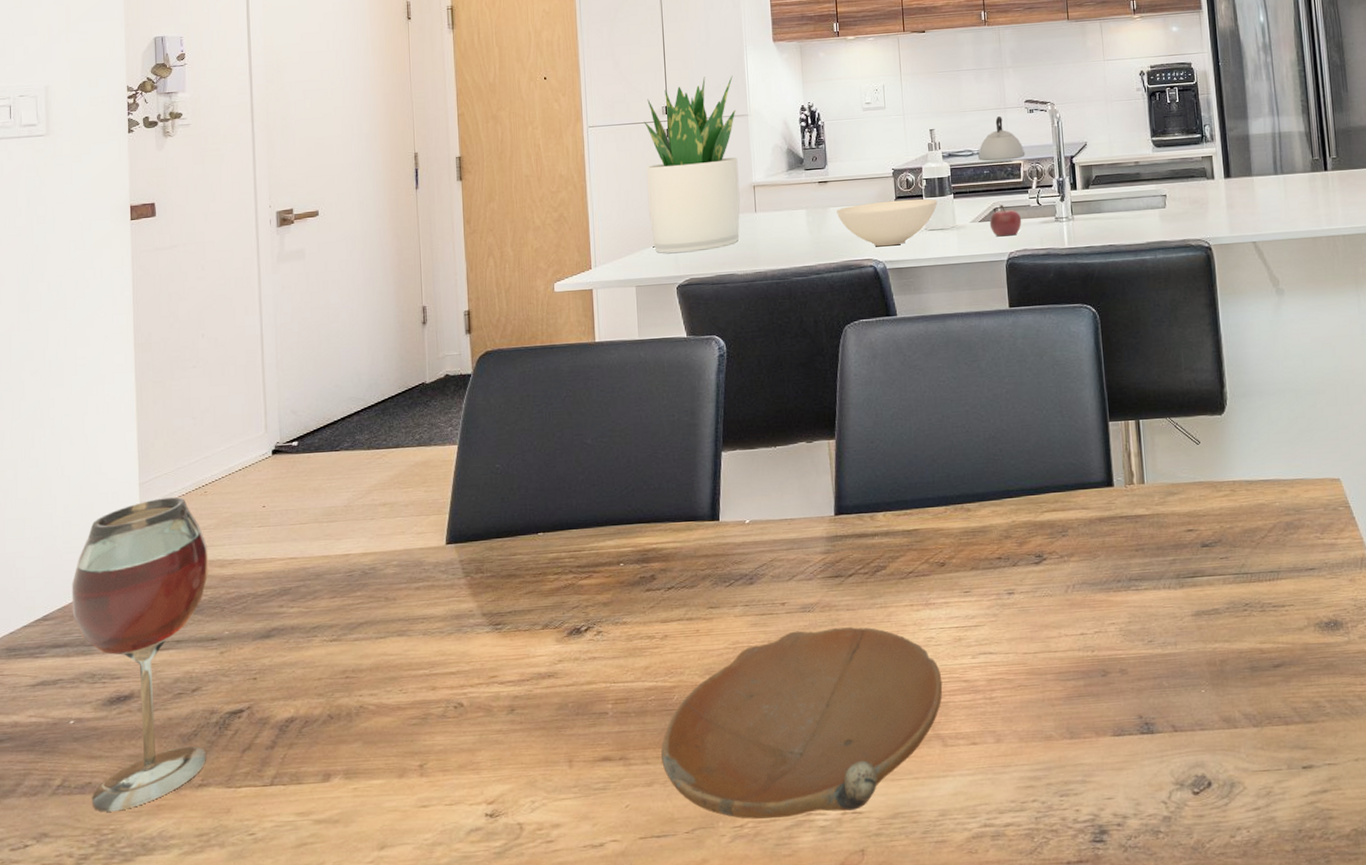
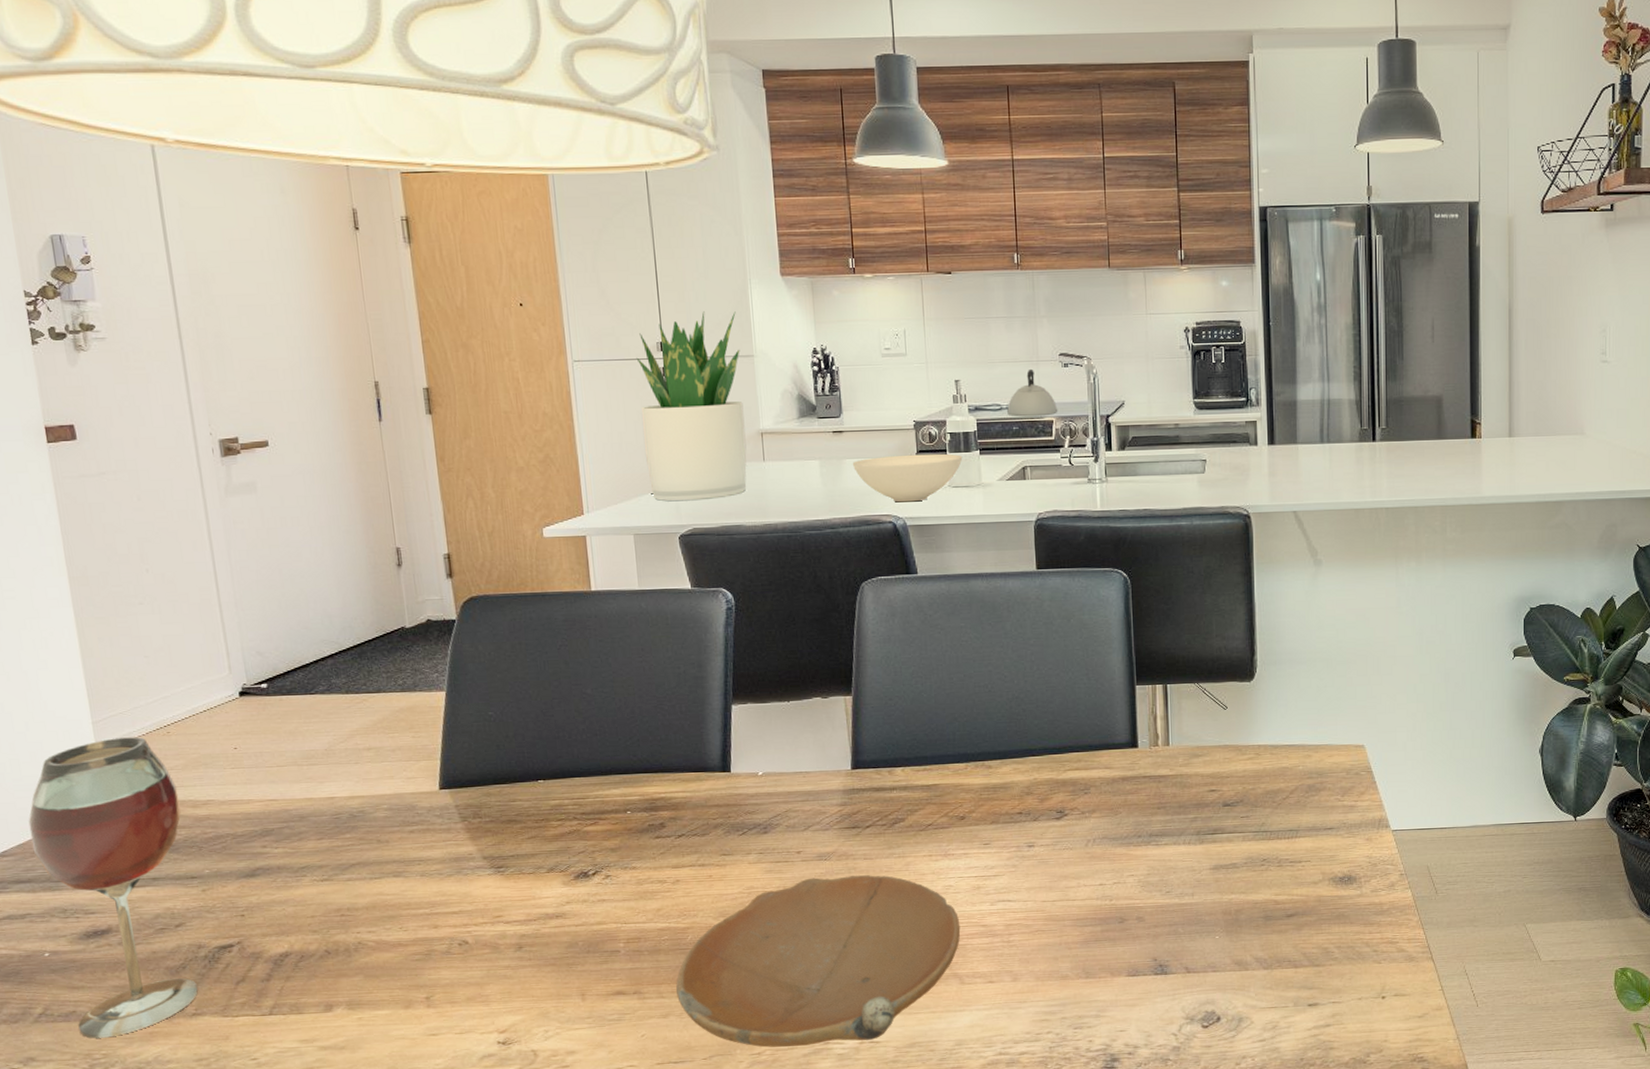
fruit: present [989,205,1022,237] -> none [1017,463,1053,497]

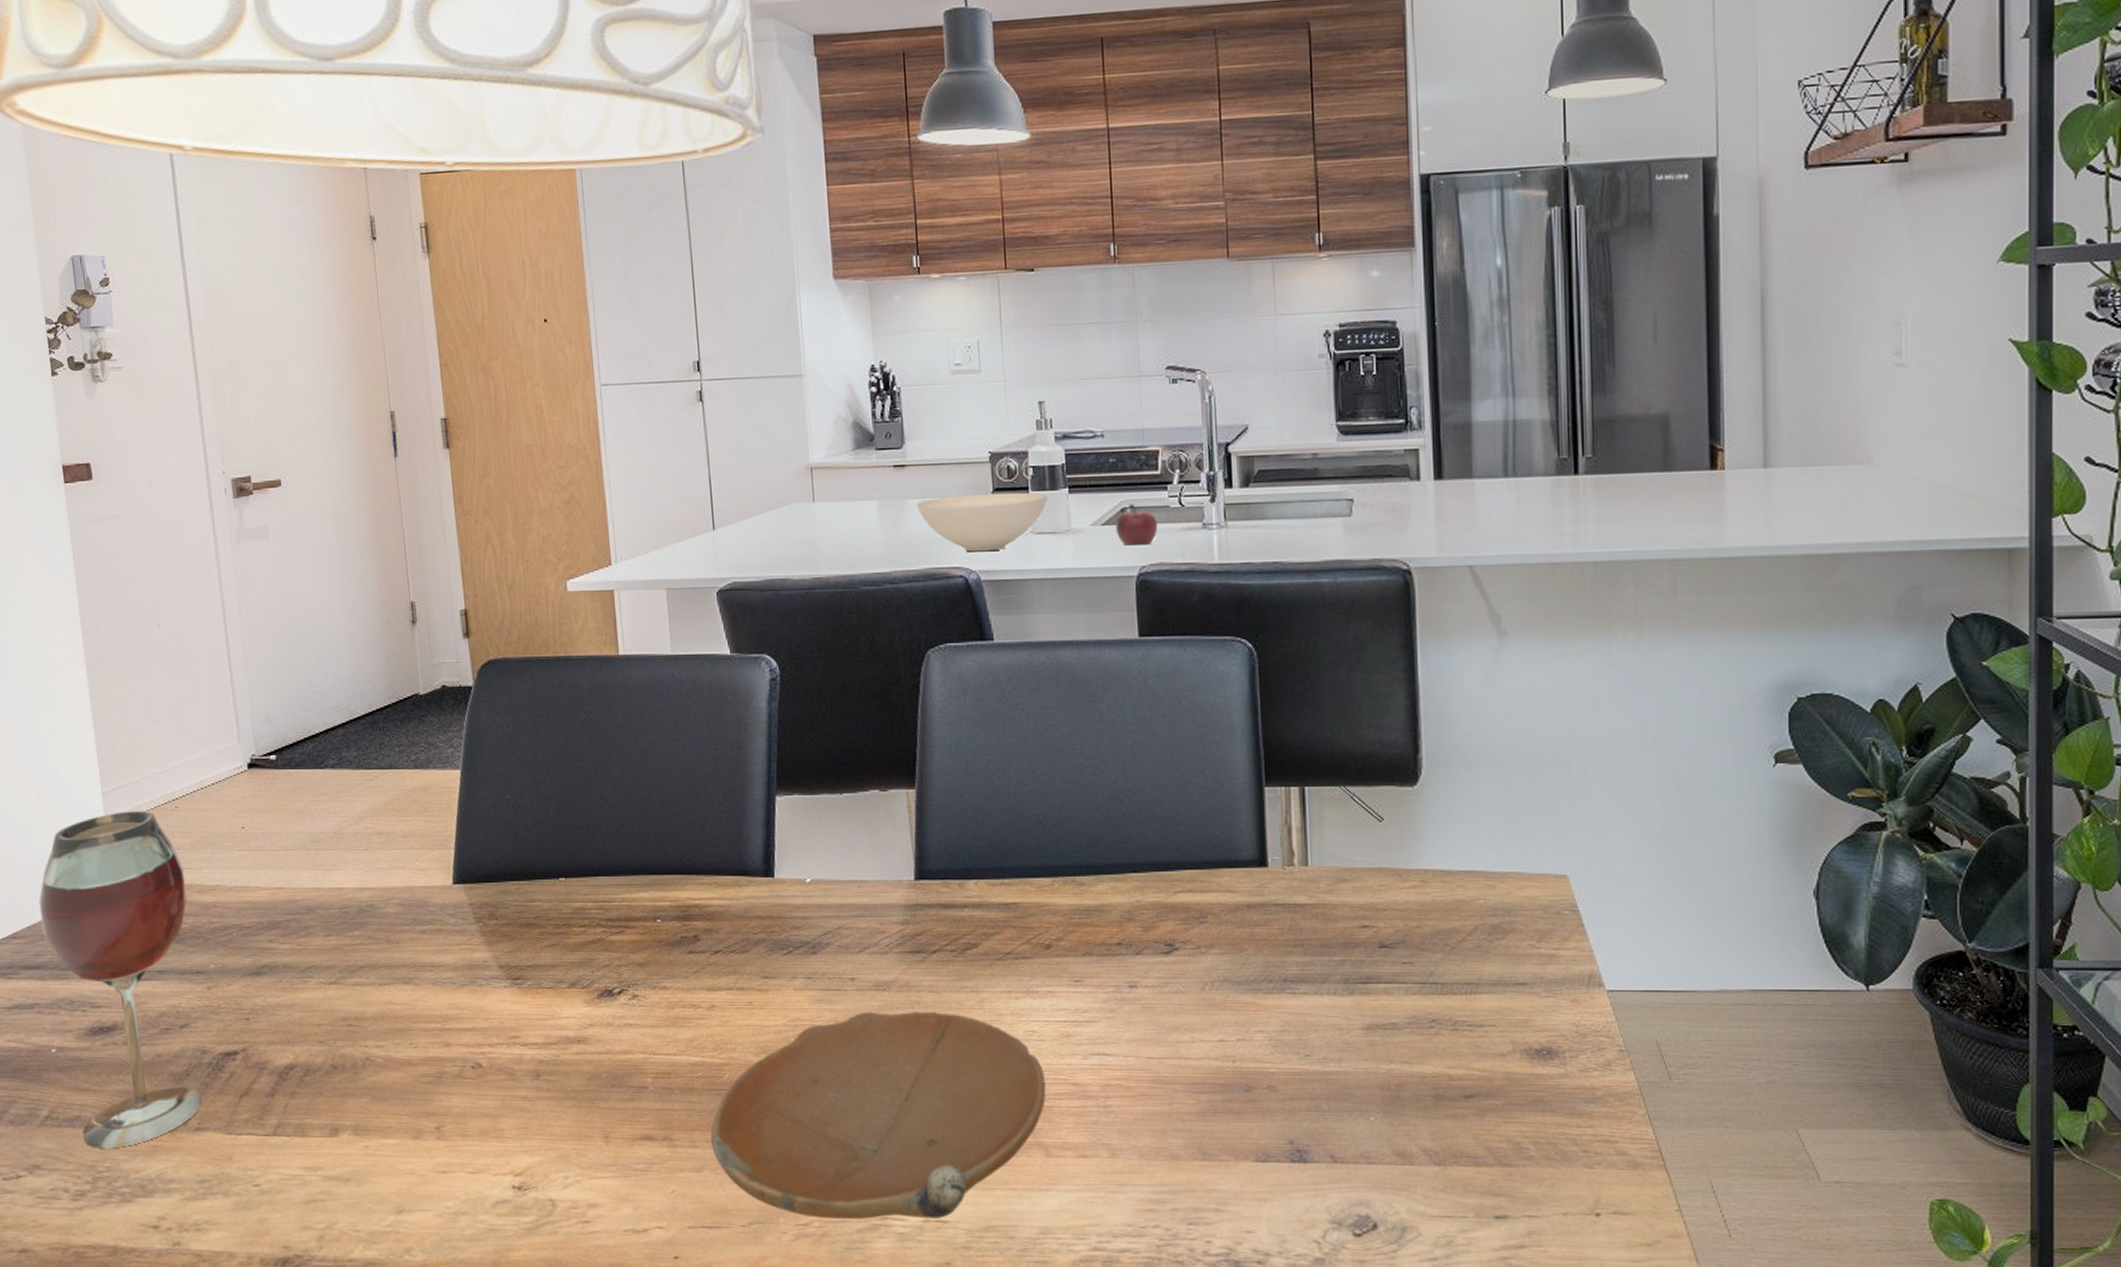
planter: present [636,311,747,502] -> none [670,323,794,550]
kettle: present [1007,368,1057,417] -> none [1102,386,1164,447]
fruit: none [1017,463,1053,497] -> present [1115,504,1158,546]

